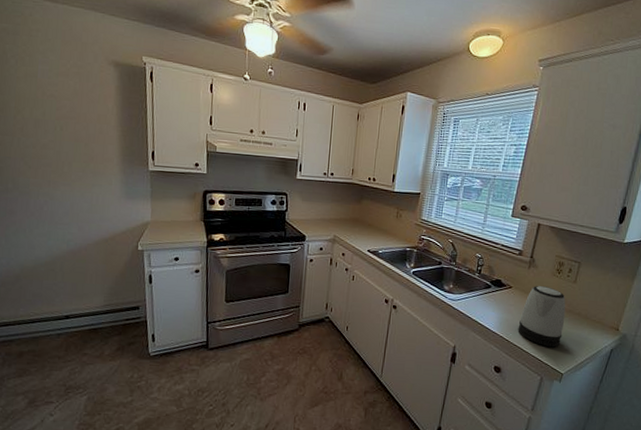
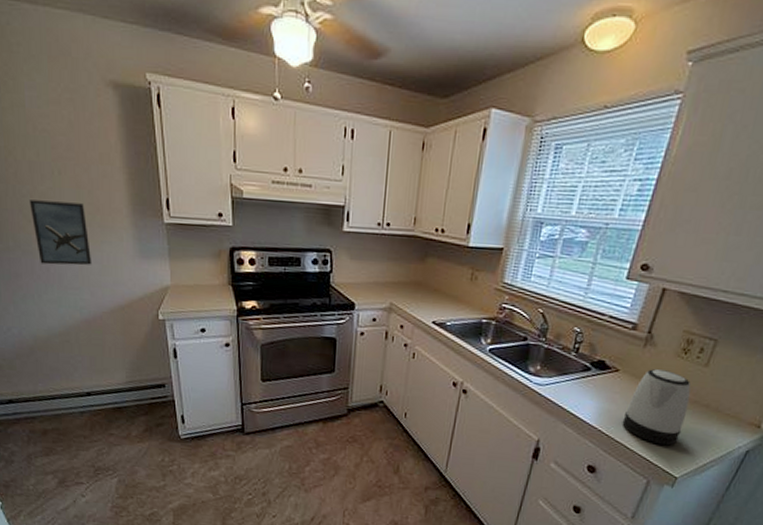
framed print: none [31,150,83,205] -> present [29,200,92,266]

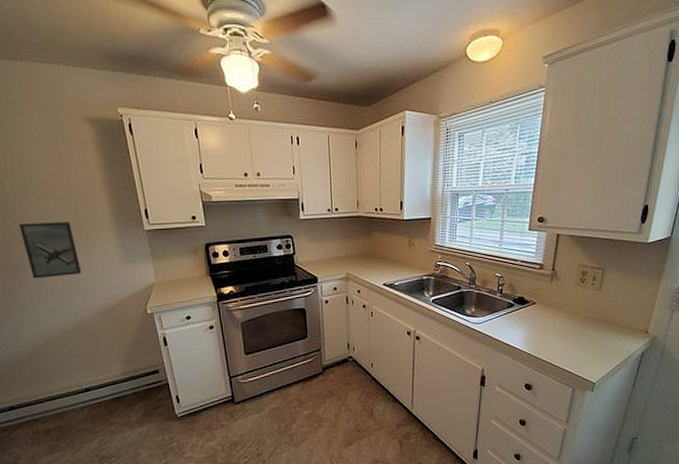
kettle: present [622,369,691,446] -> none [545,298,593,359]

